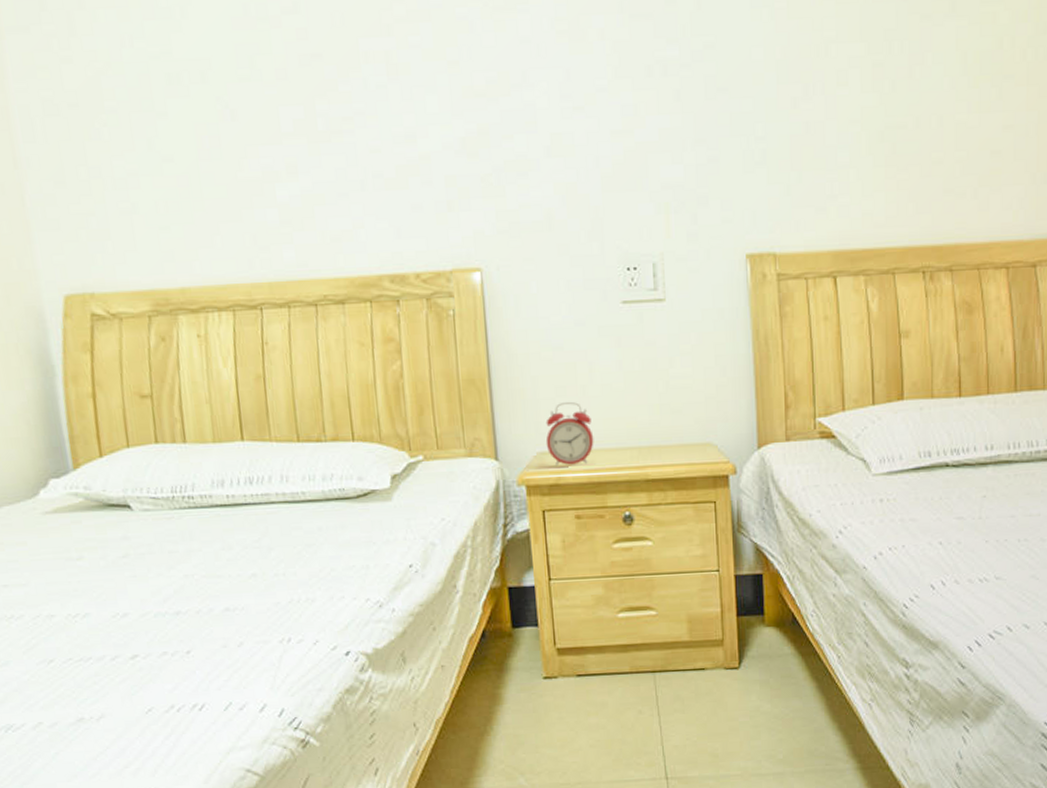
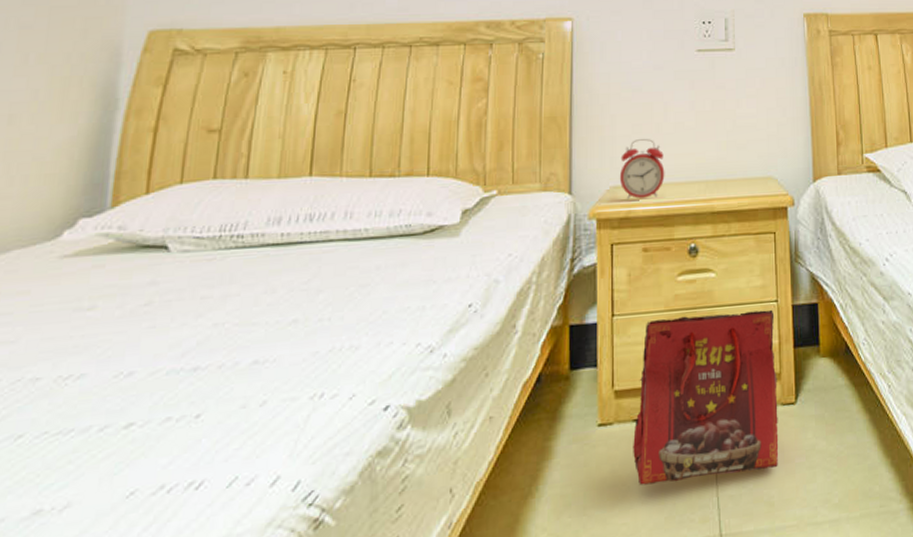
shopping bag: none [578,579,722,732] -> present [633,309,779,486]

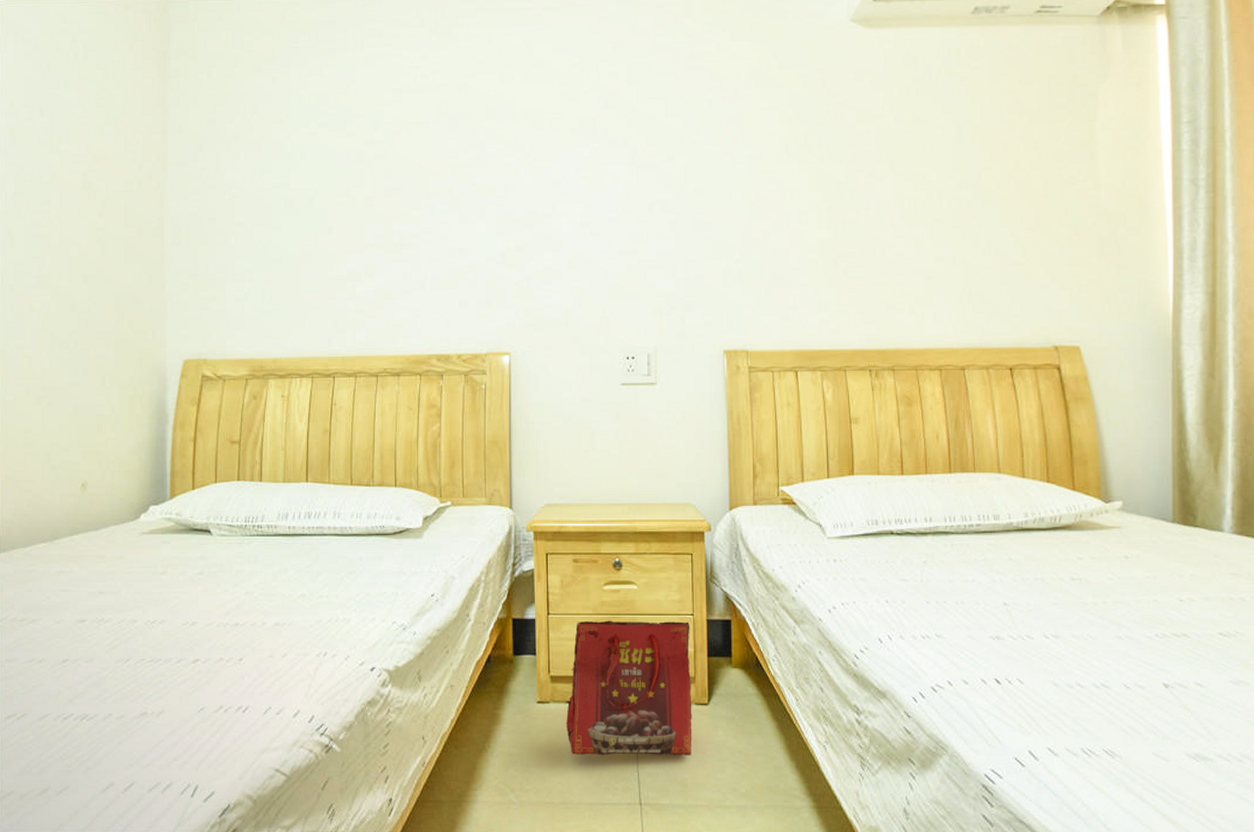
alarm clock: present [619,138,665,199] -> none [552,463,592,516]

